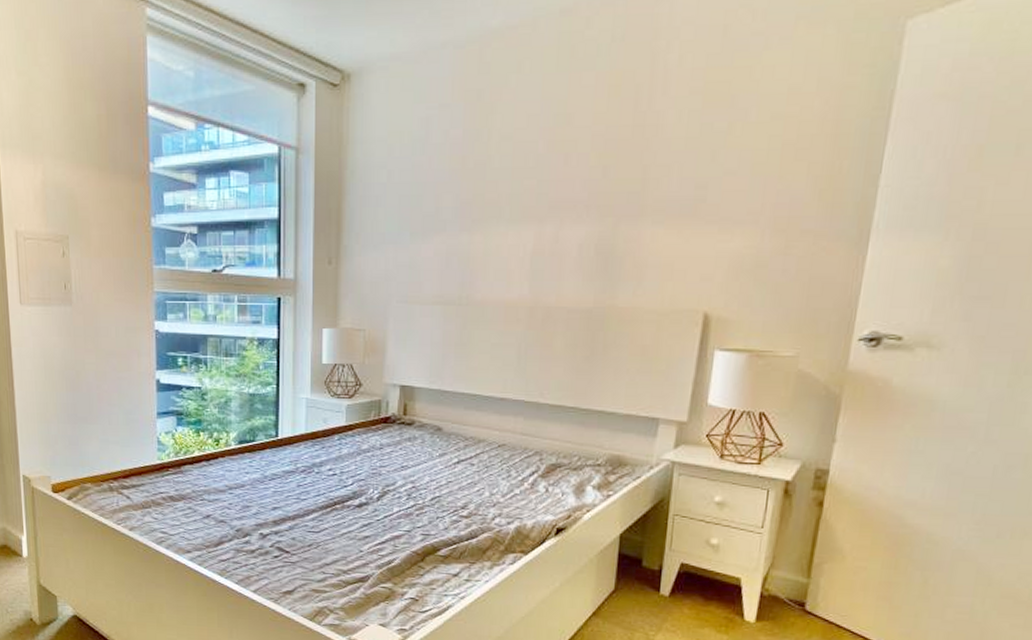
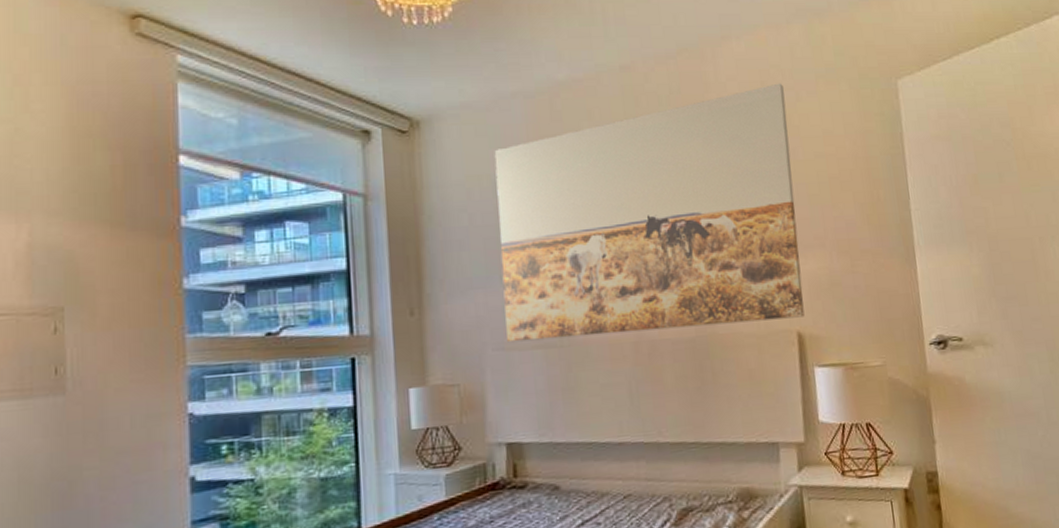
wall art: none [411,26,751,298] -> present [494,83,805,343]

